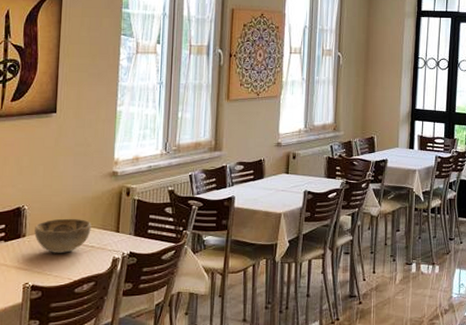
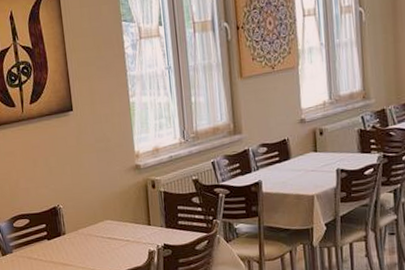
decorative bowl: present [34,218,91,253] -> none [72,214,124,249]

